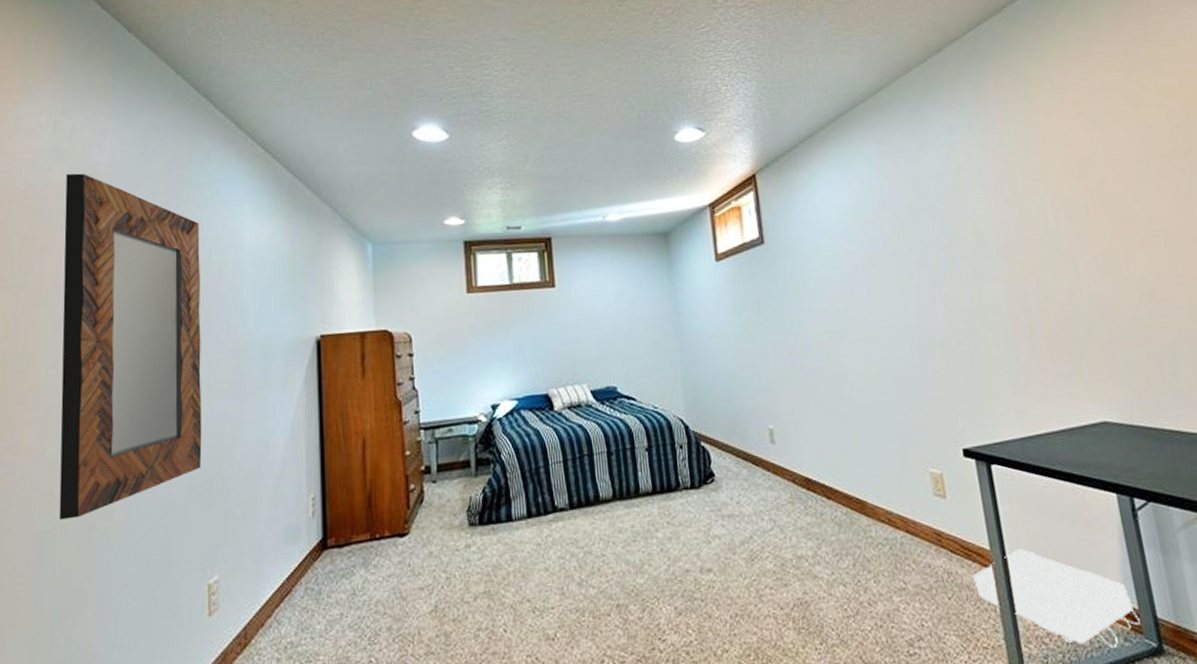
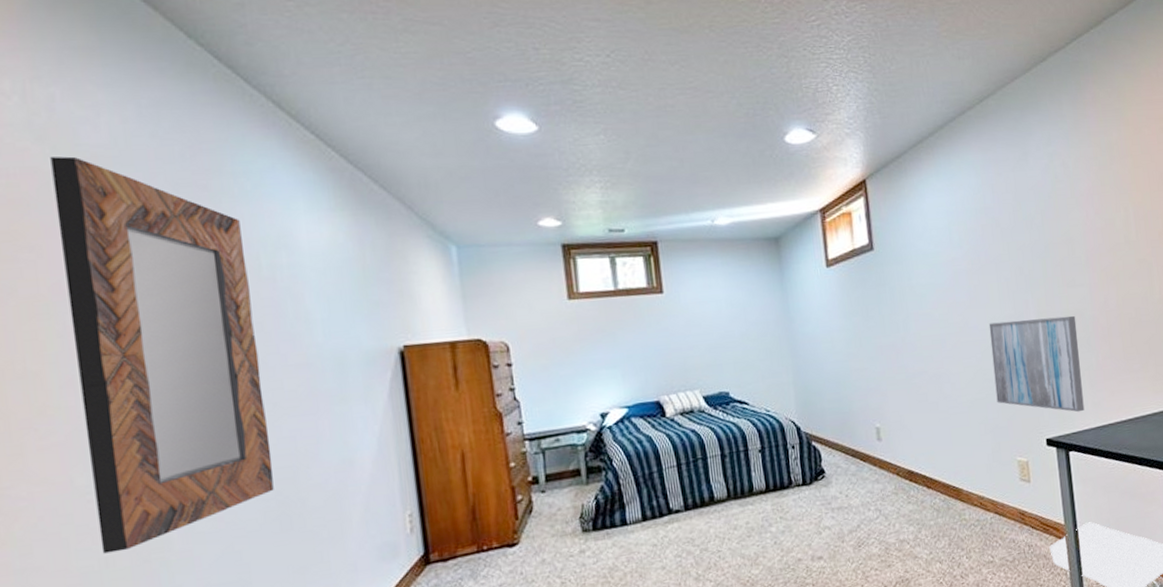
wall art: none [890,312,1007,420] -> present [989,315,1085,413]

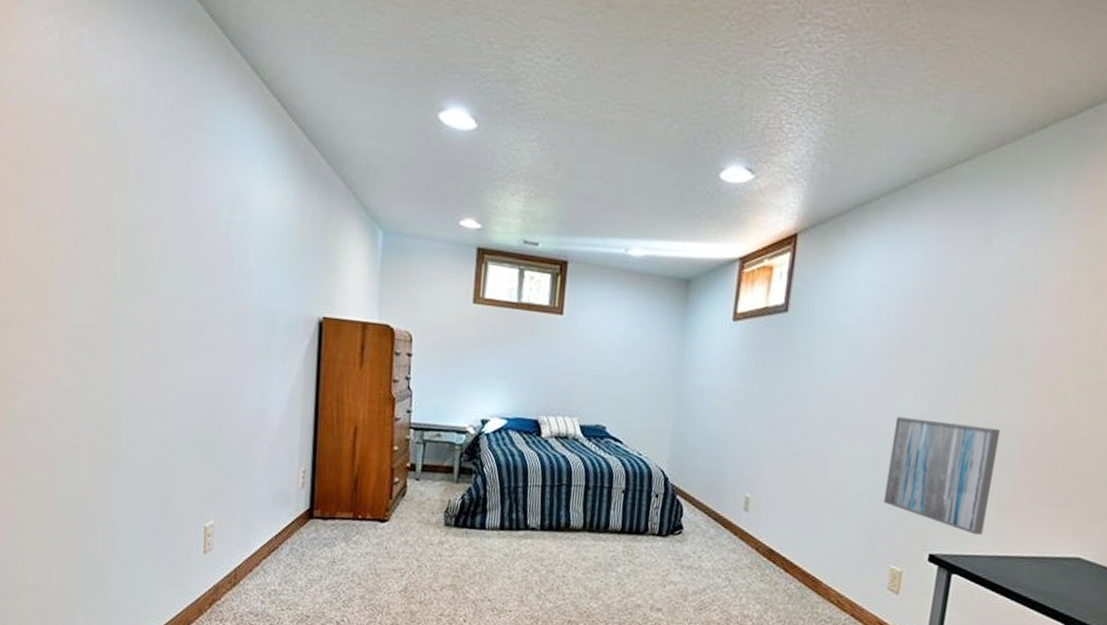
home mirror: present [50,156,274,554] -> none [71,92,209,445]

